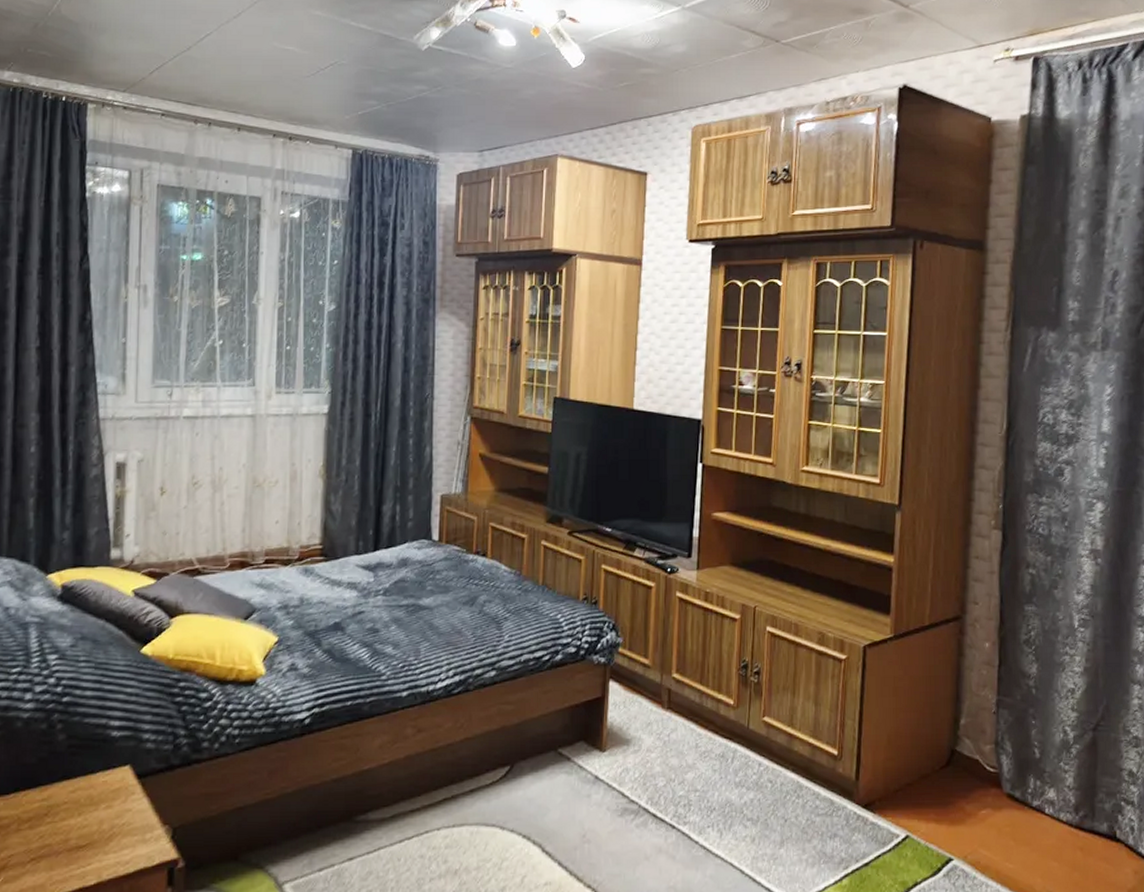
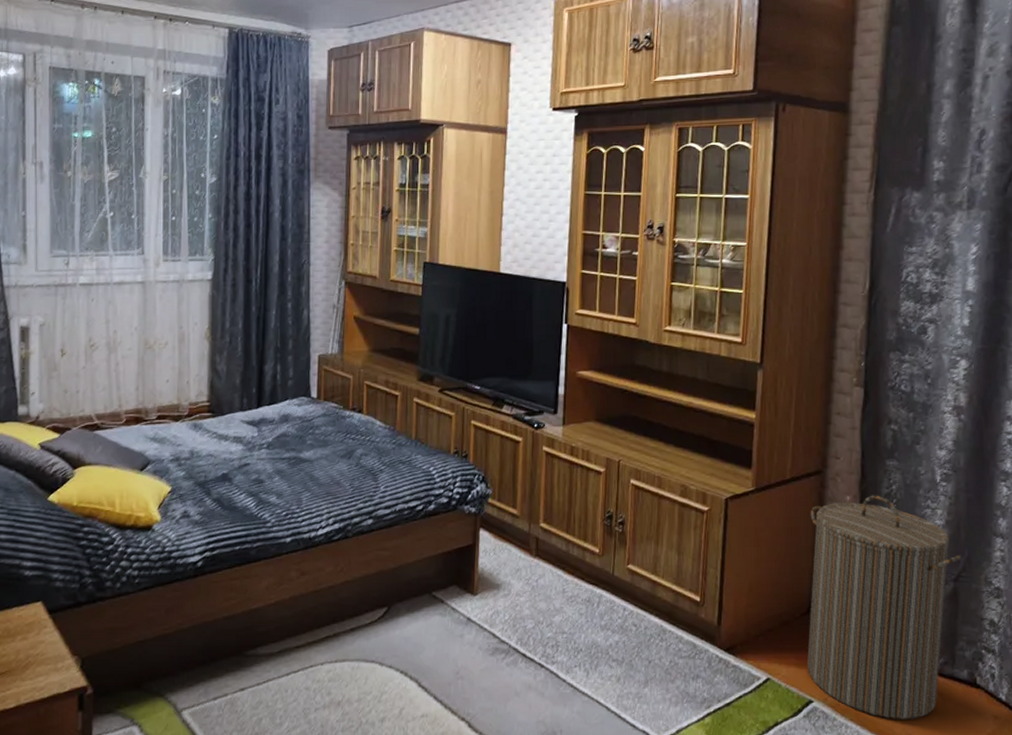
laundry hamper: none [947,641,1100,876] -> present [807,495,961,719]

